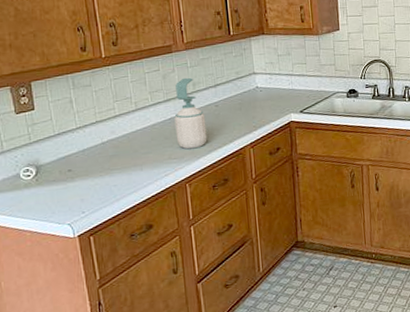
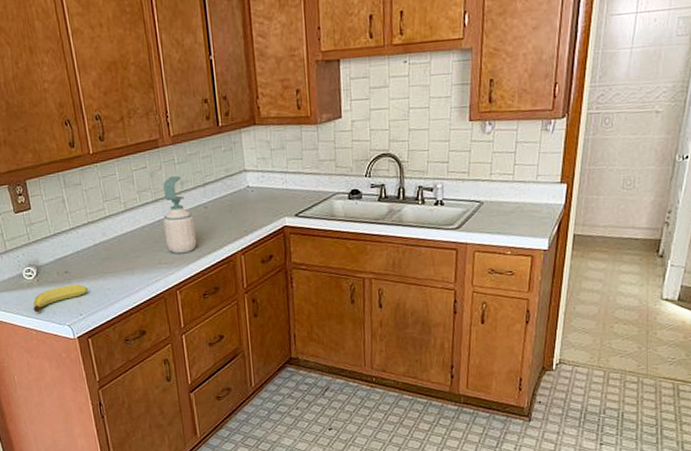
fruit: none [29,182,92,214] -> present [33,284,88,313]

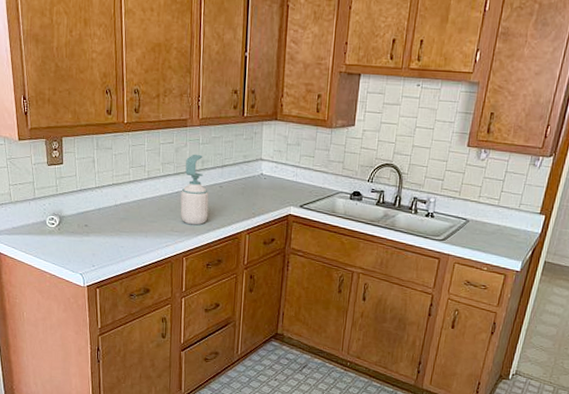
fruit: present [33,284,88,313] -> none [50,237,103,259]

